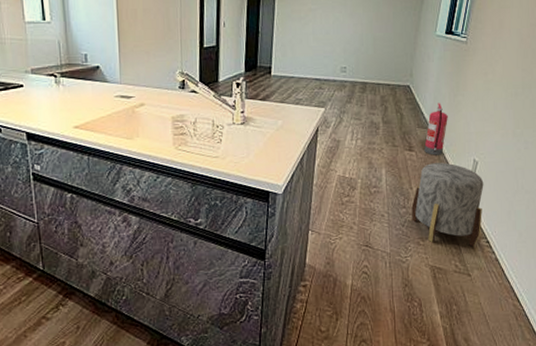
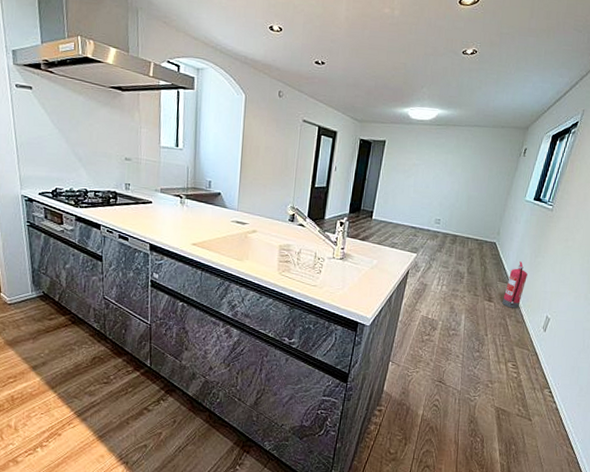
stool: present [411,162,484,247] -> none [484,315,553,395]

